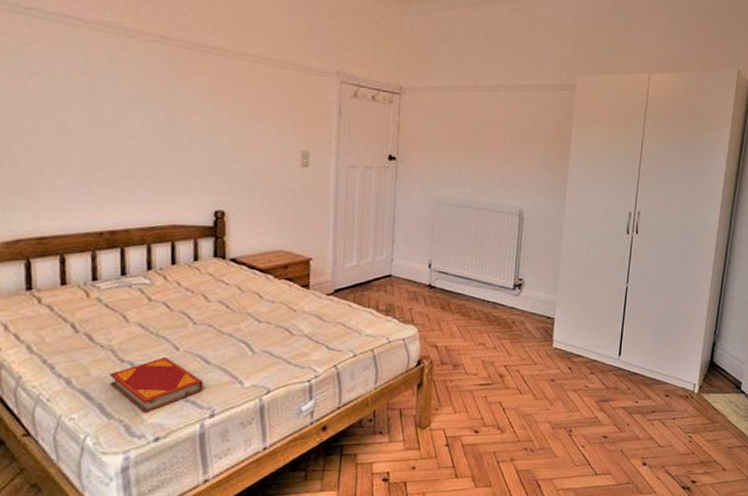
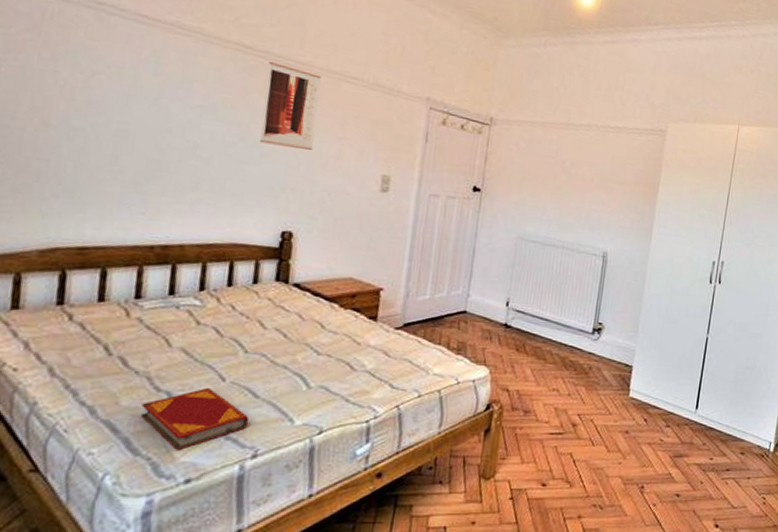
wall art: none [185,49,236,132] -> present [259,61,321,150]

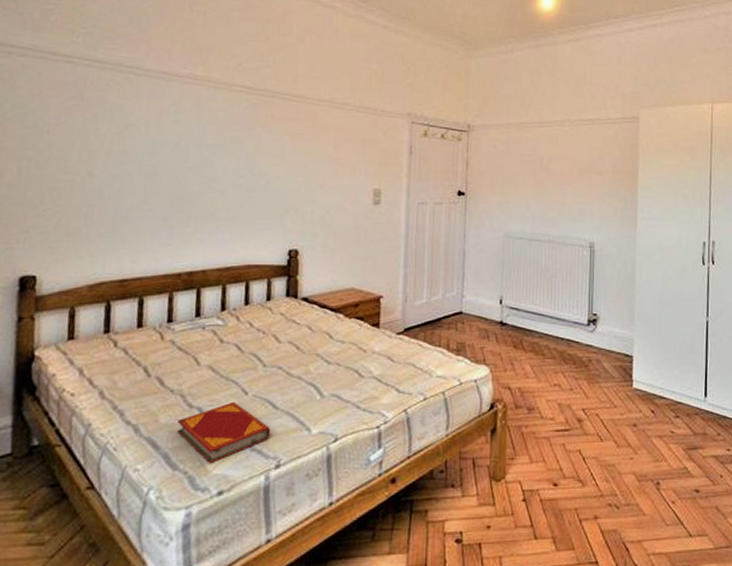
wall art: present [259,61,321,150] -> none [264,97,313,173]

